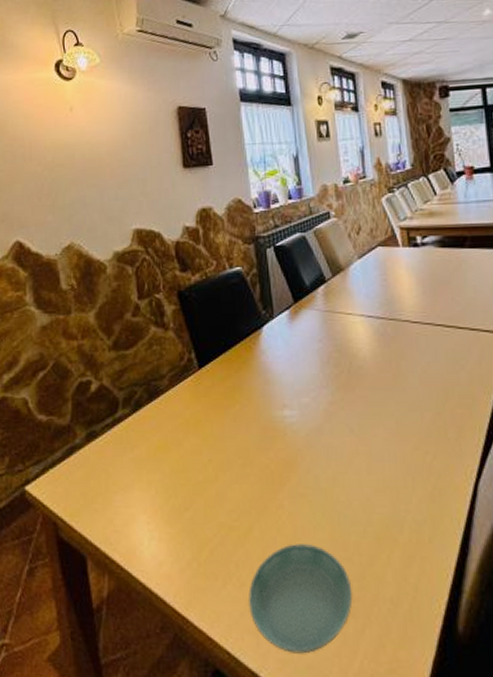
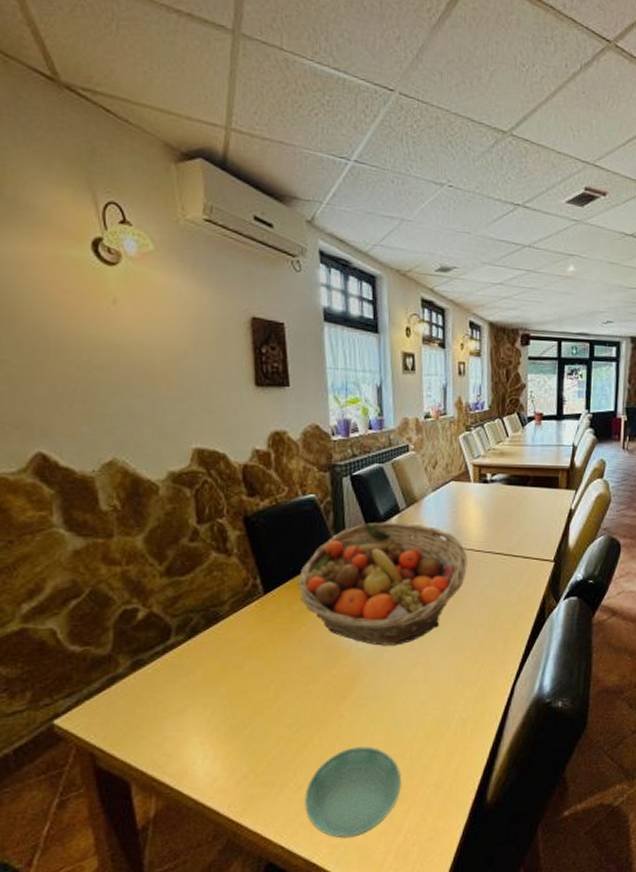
fruit basket: none [230,292,405,429] -> present [298,522,468,646]

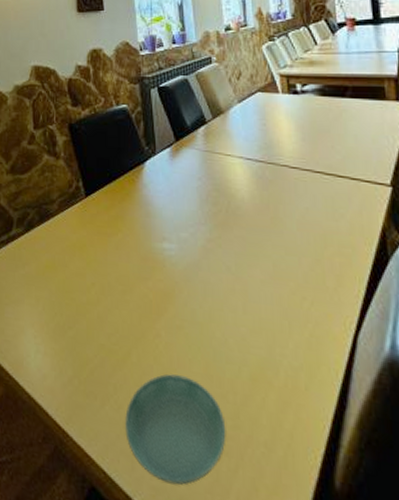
fruit basket: present [298,522,468,646] -> none [114,132,283,266]

